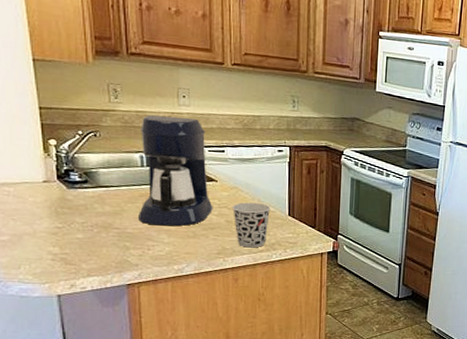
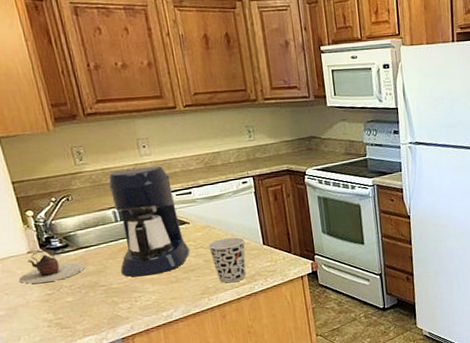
teapot: none [29,181,102,215] -> present [18,249,86,284]

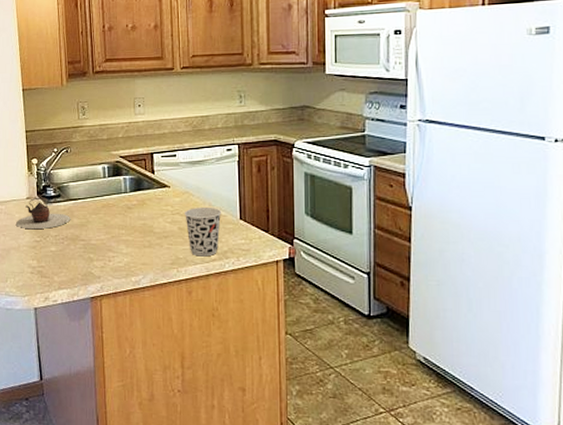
coffee maker: present [108,166,190,277] -> none [100,125,167,236]

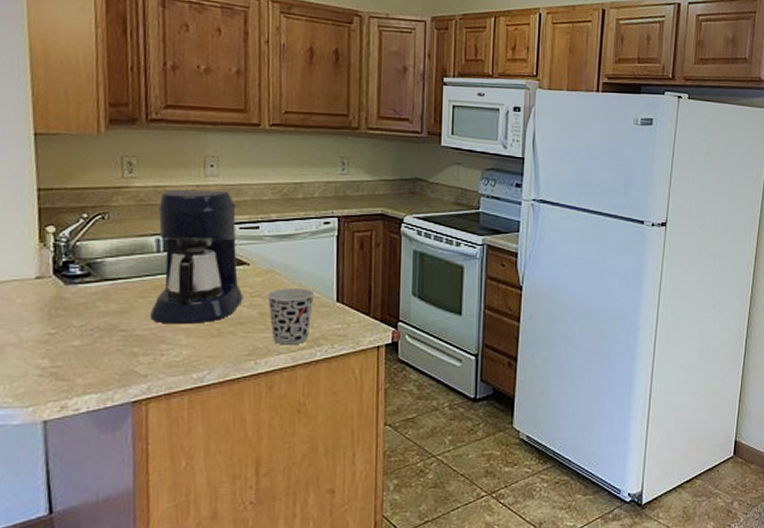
teapot: present [15,197,71,230] -> none [15,276,106,319]
coffee maker: none [100,125,167,236] -> present [149,189,244,324]

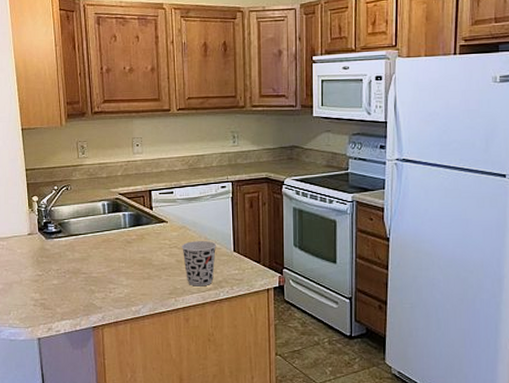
coffee maker: present [149,189,244,324] -> none [101,164,165,269]

